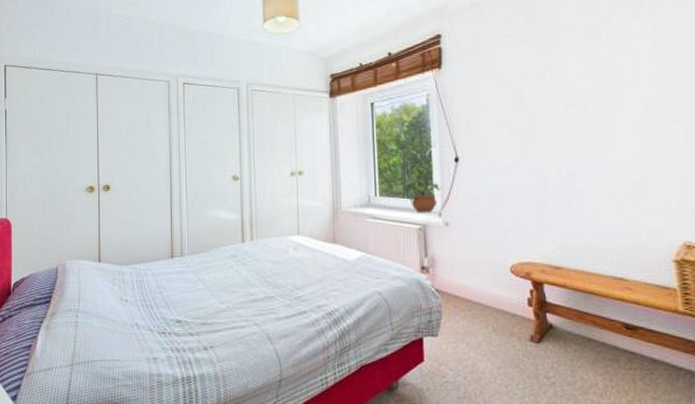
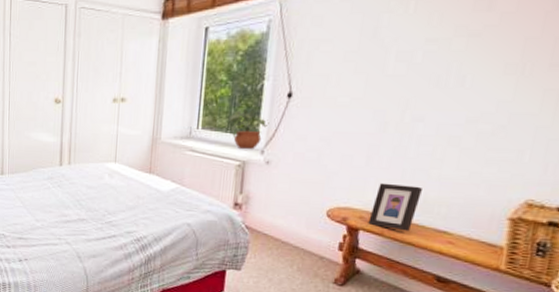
picture frame: none [550,235,592,281] -> present [368,183,422,232]

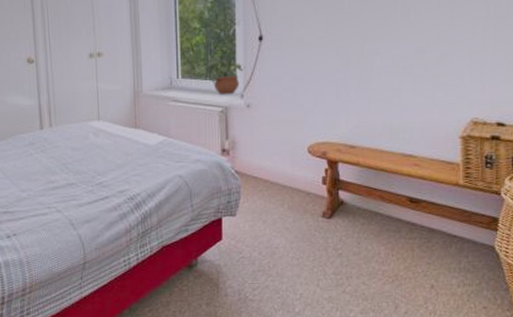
picture frame: present [368,183,422,232] -> none [345,115,387,159]

